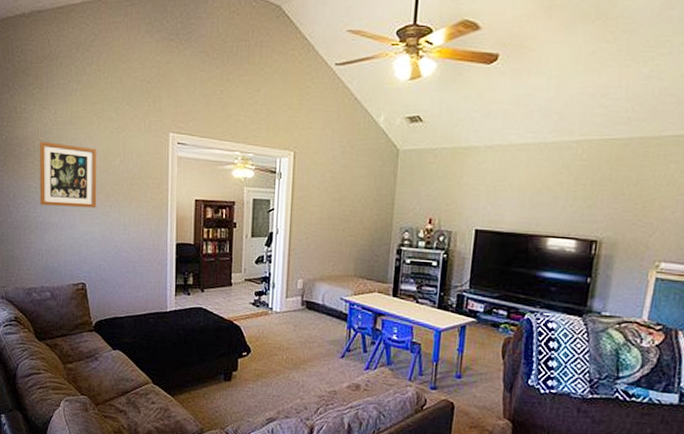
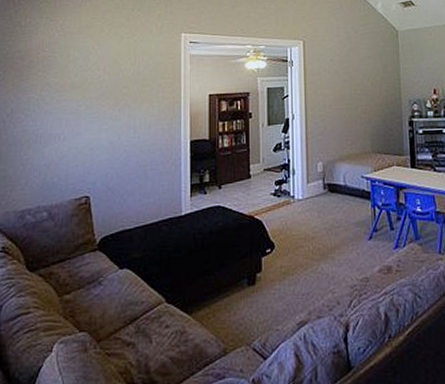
wall art: present [39,142,97,209] -> none [41,52,106,117]

